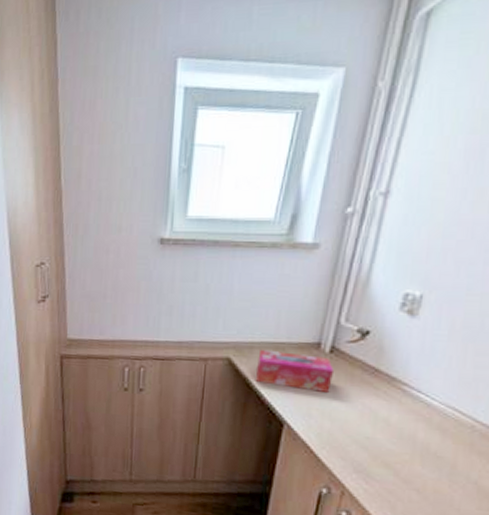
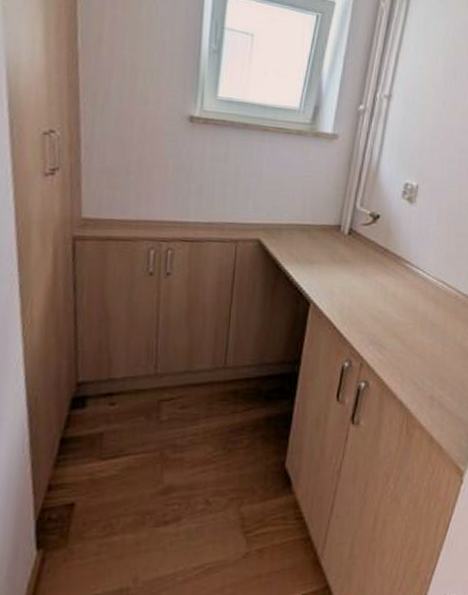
tissue box: present [255,349,335,392] -> none [283,231,353,271]

